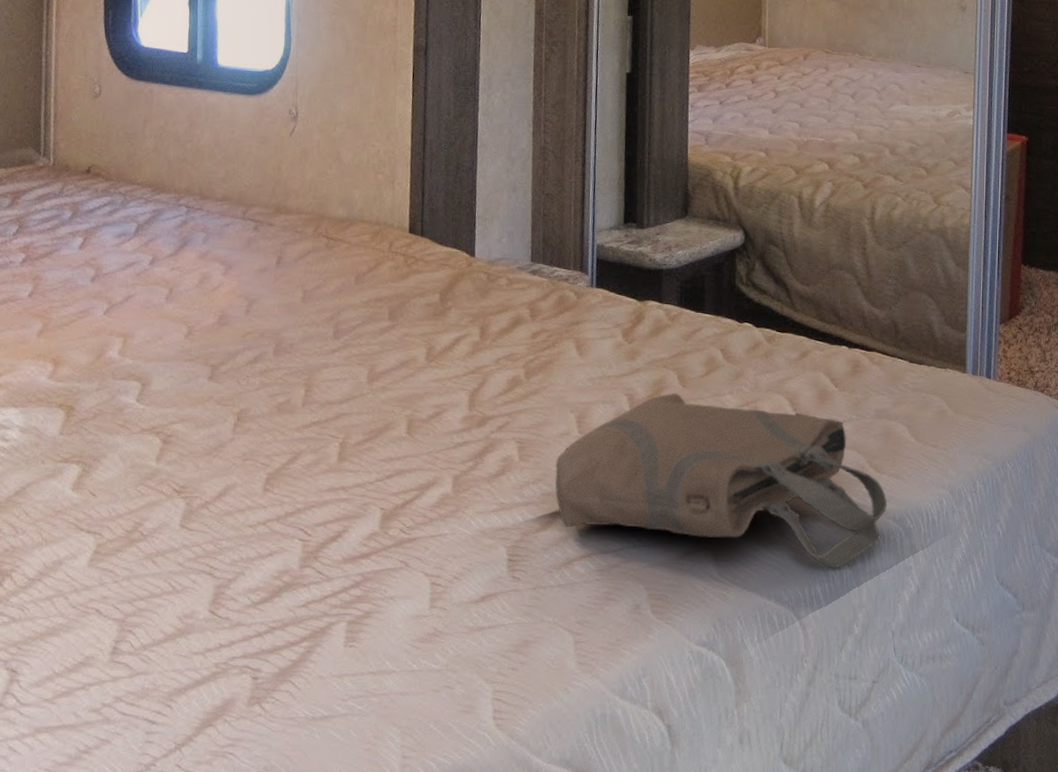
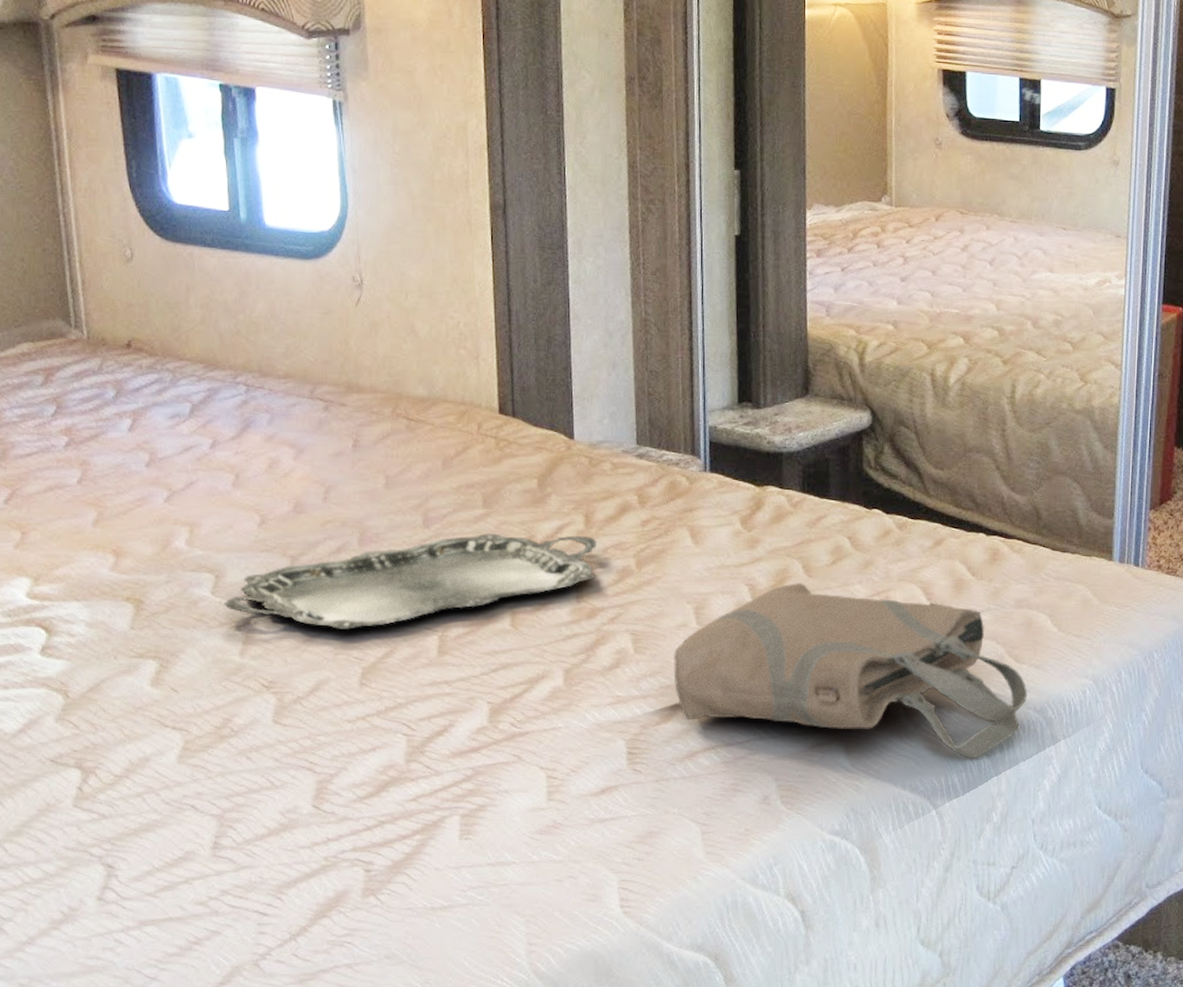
serving tray: none [147,344,491,436] -> present [224,533,598,630]

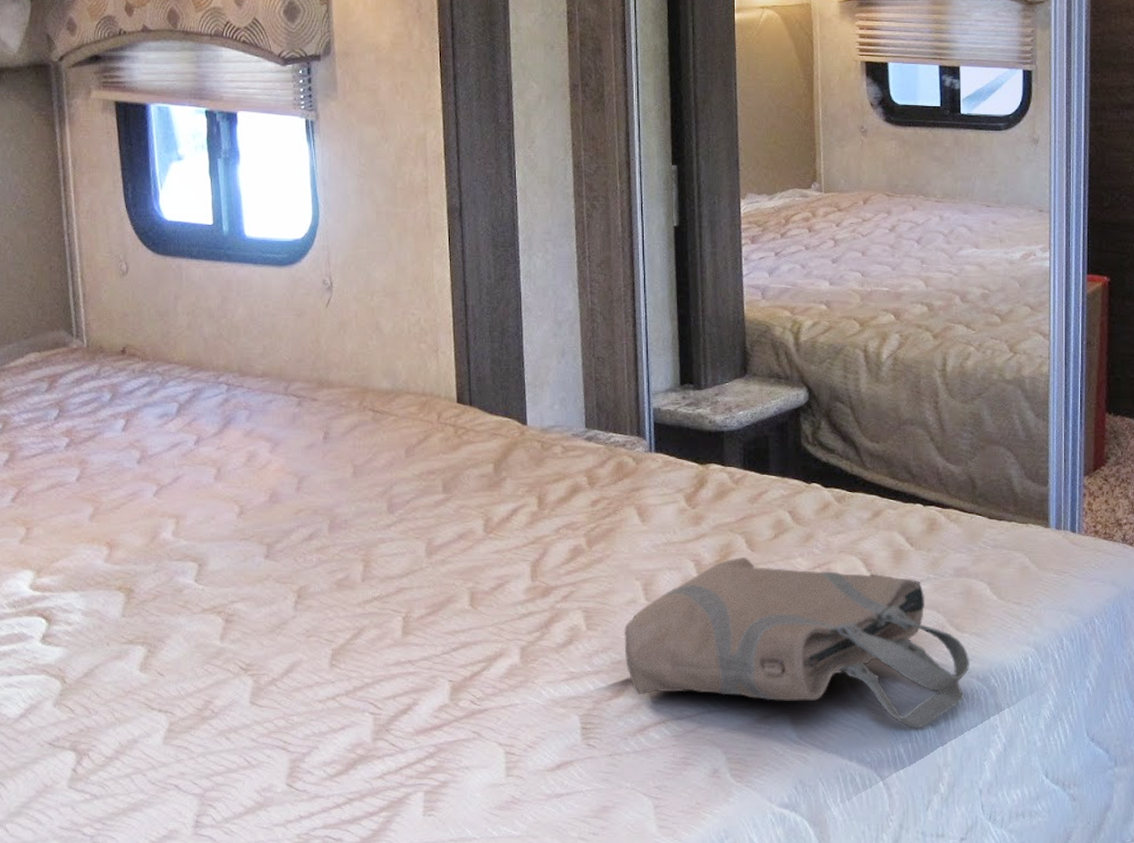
serving tray: present [224,533,598,630] -> none [206,517,550,613]

